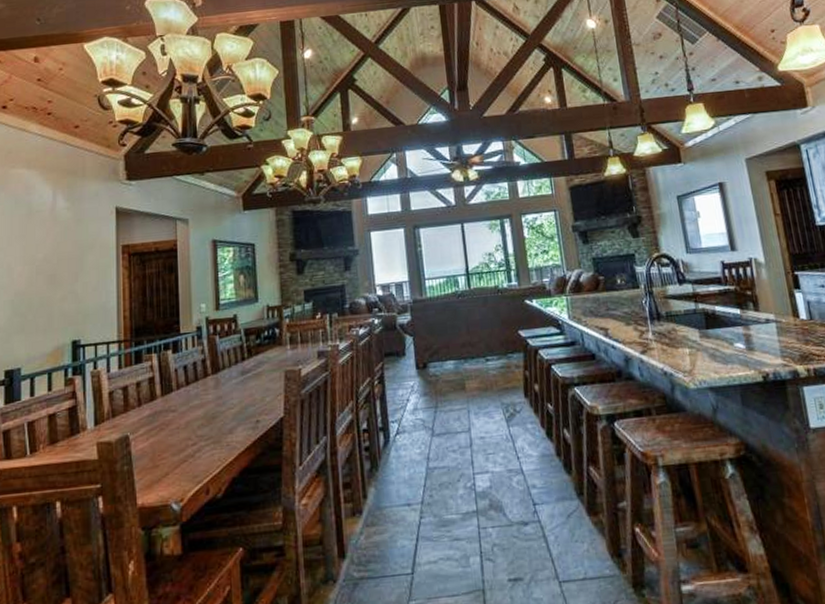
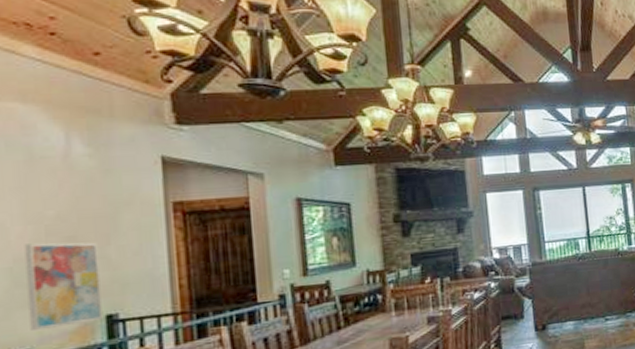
wall art: none [22,279,69,353] -> present [24,242,102,332]

